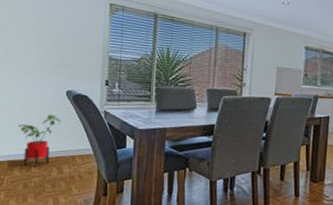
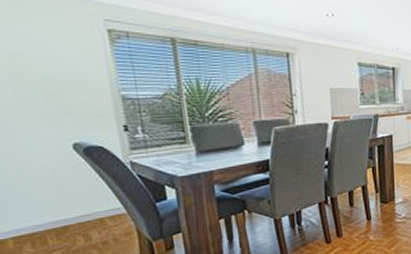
house plant: present [18,114,61,168] -> none [14,174,75,241]

